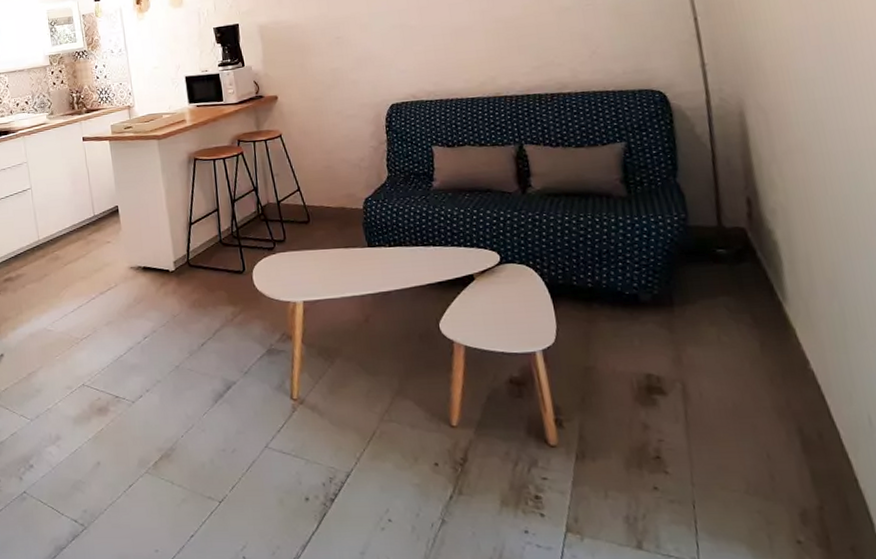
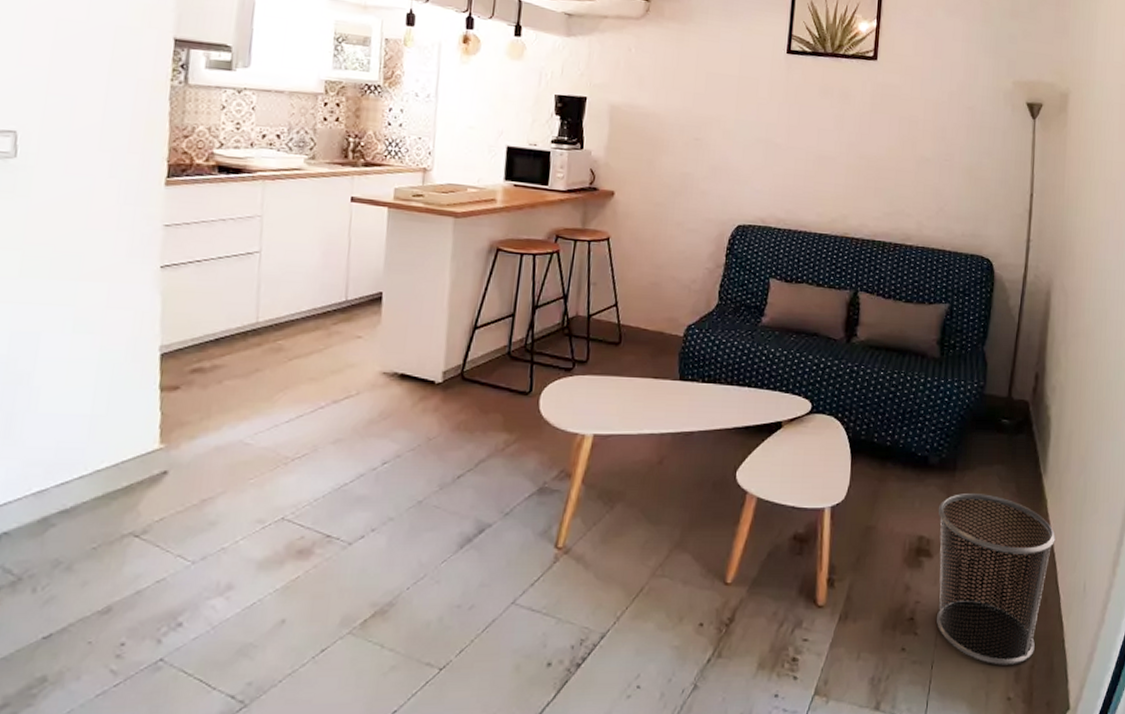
waste bin: none [662,327,820,506] -> present [937,494,1056,665]

